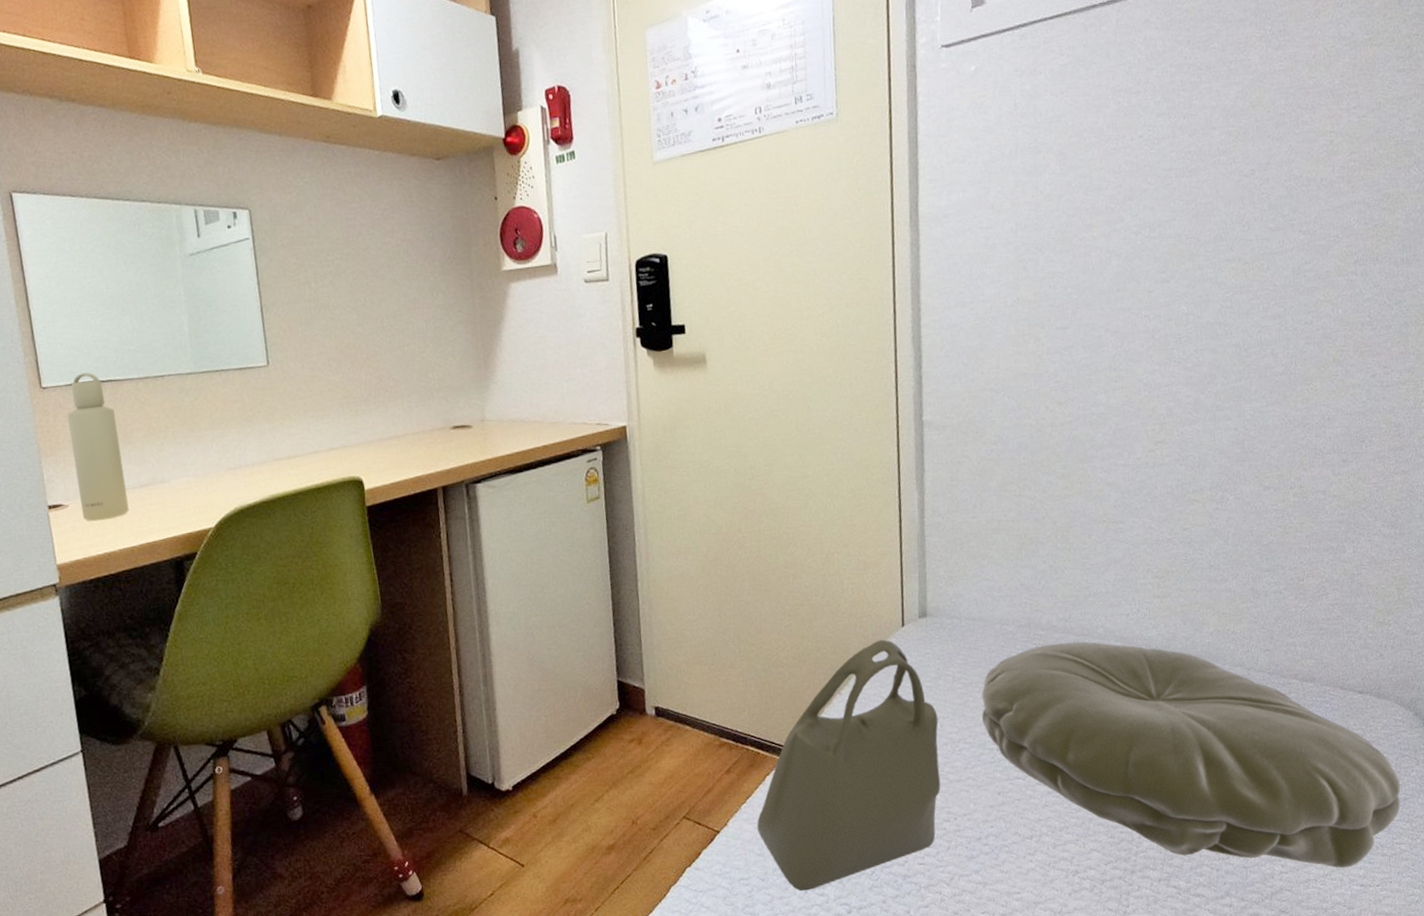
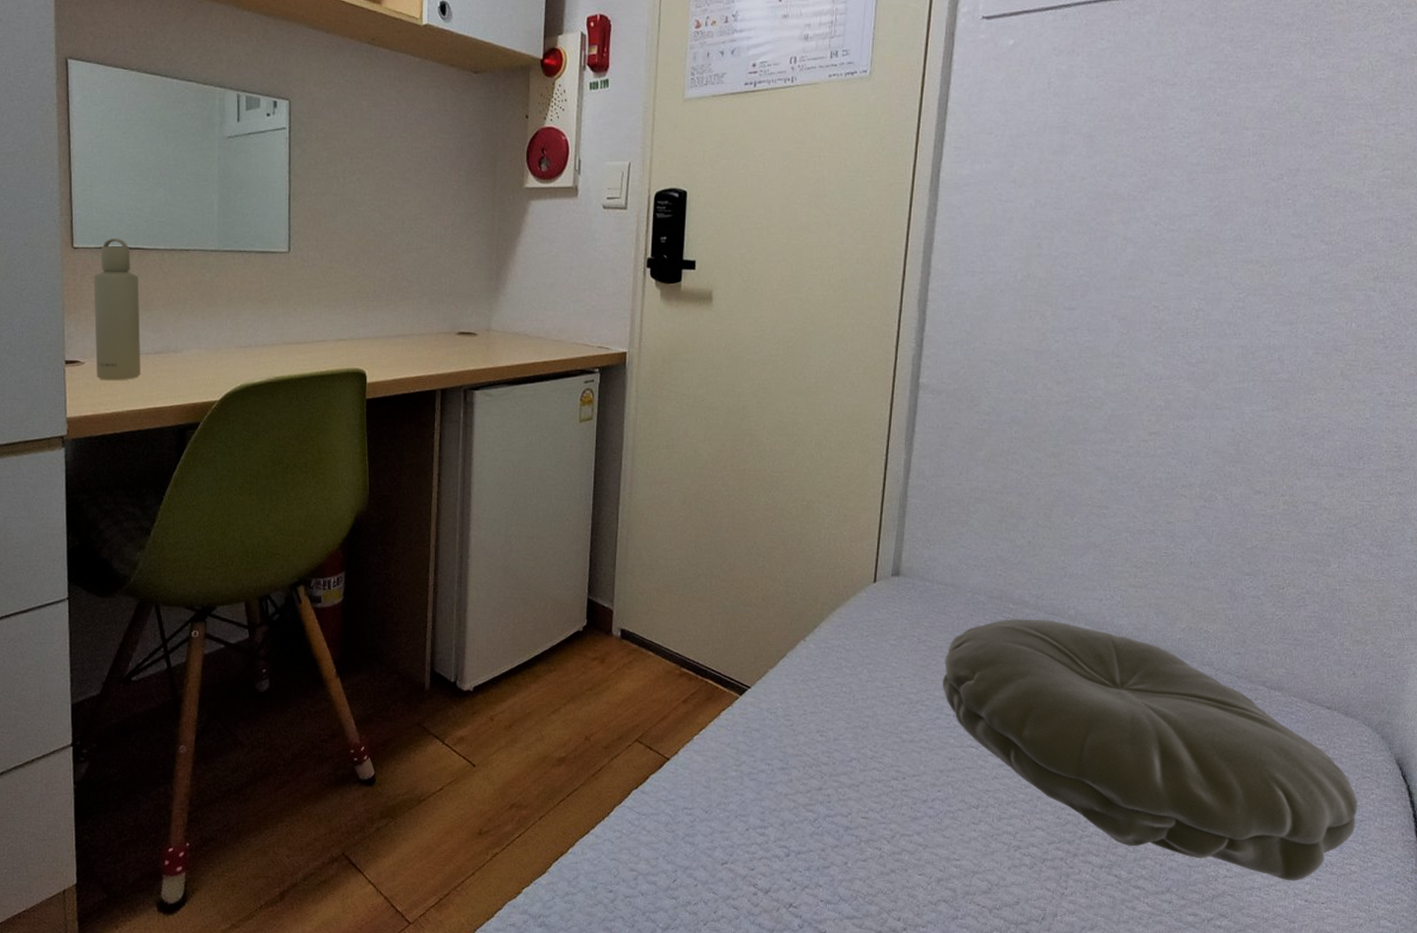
handbag: present [757,639,941,891] -> none [707,592,899,828]

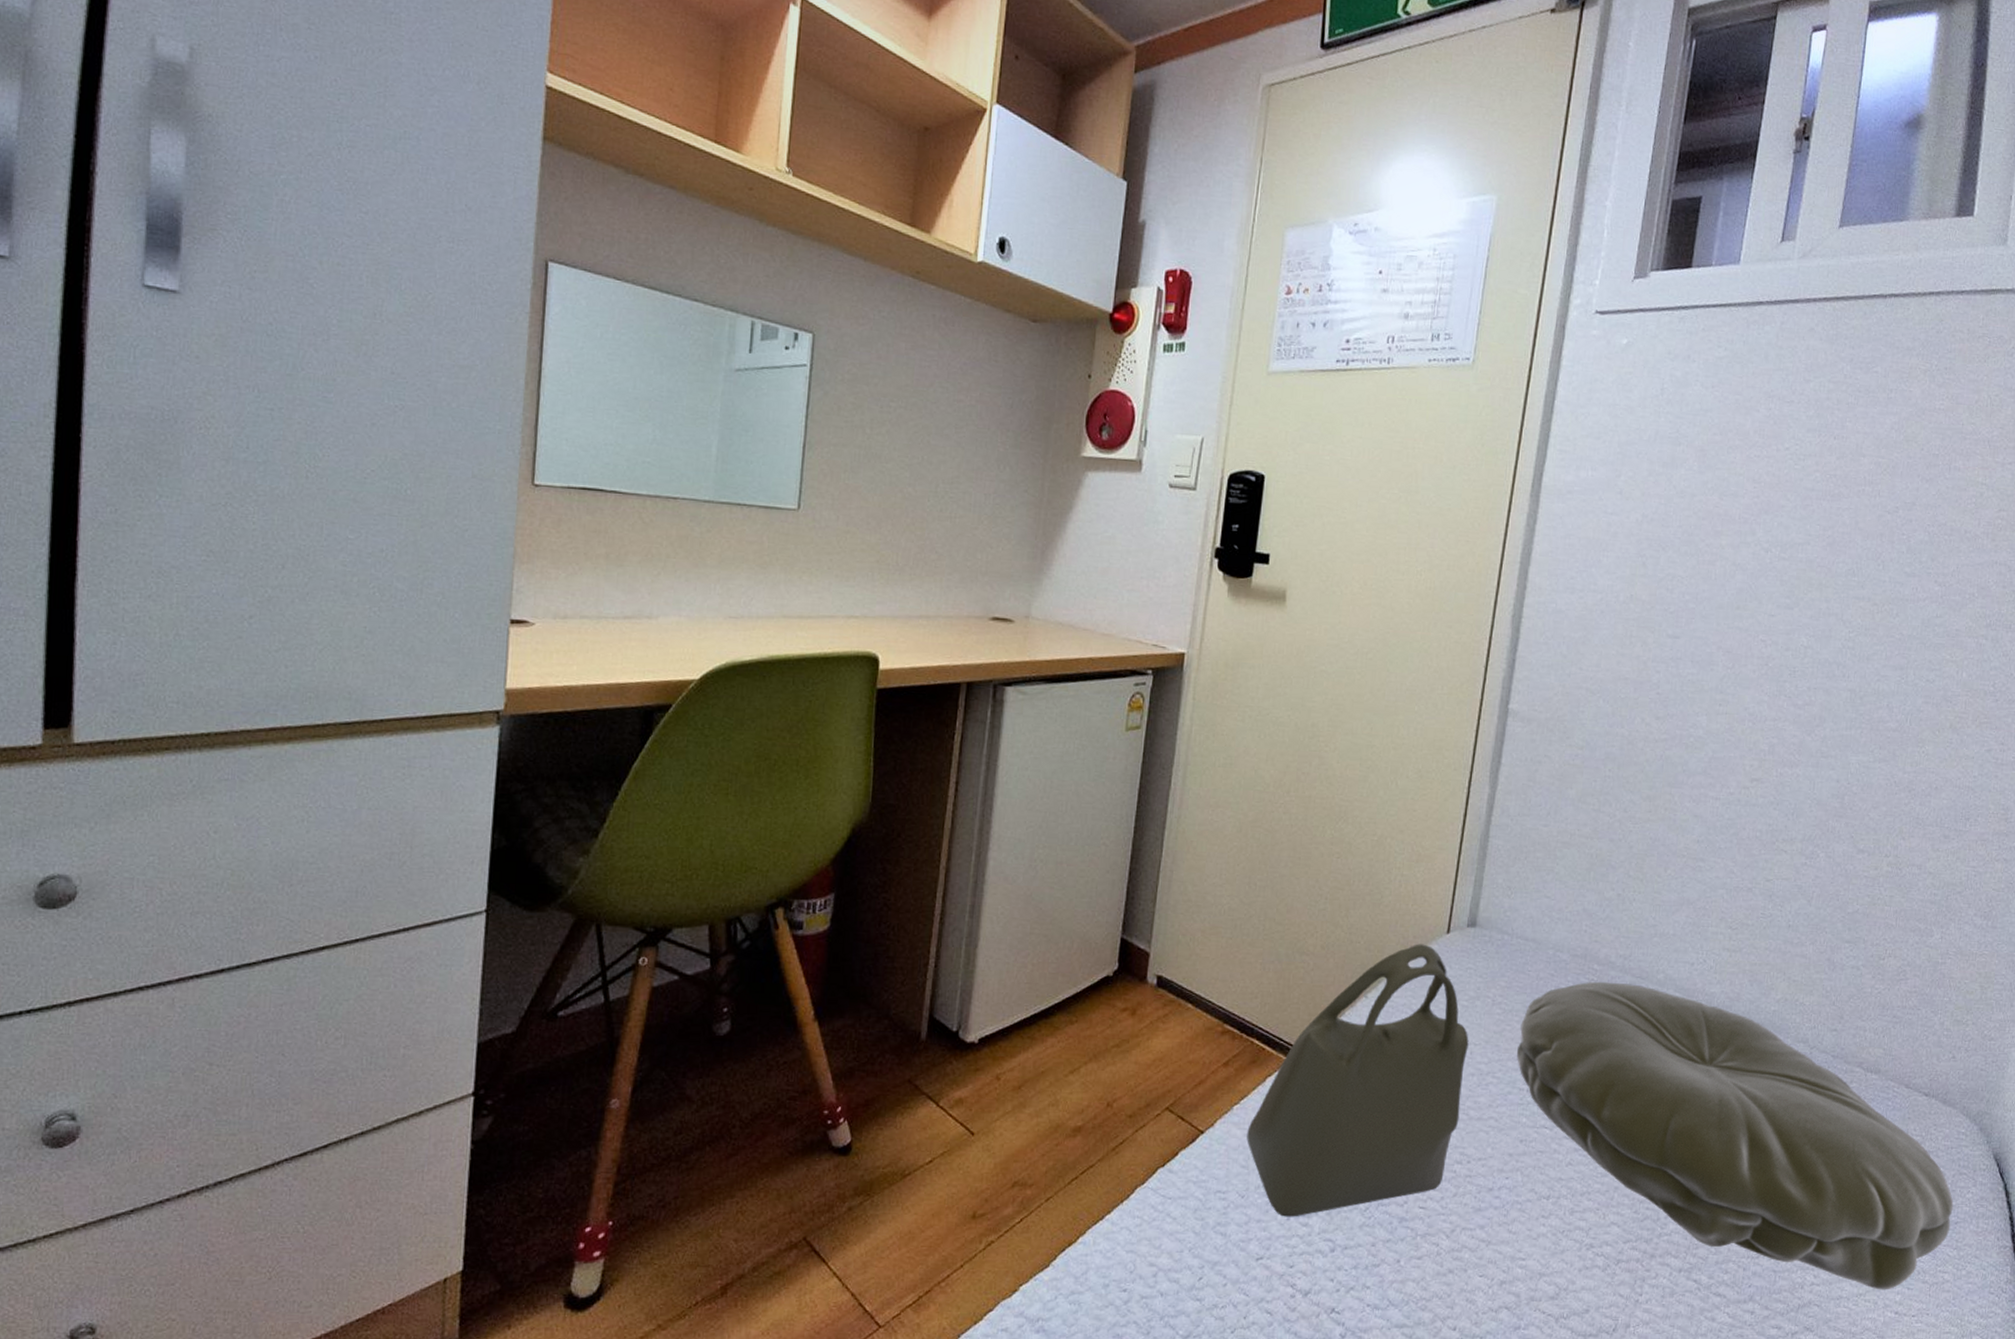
bottle: present [93,238,141,381] -> none [548,477,612,649]
handbag: none [707,592,899,828] -> present [1246,944,1469,1217]

